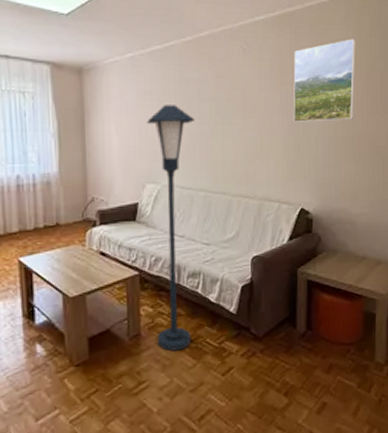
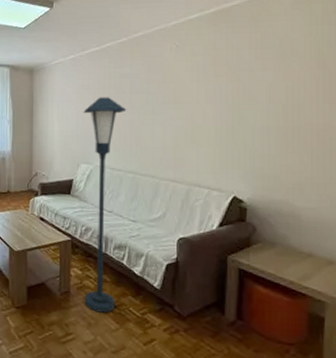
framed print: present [293,38,356,122] -> none [227,28,303,112]

